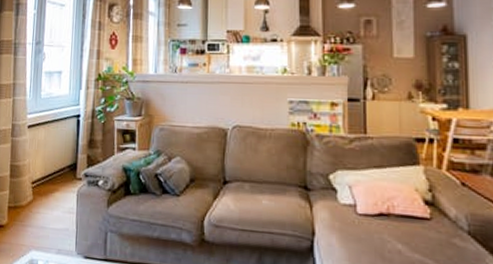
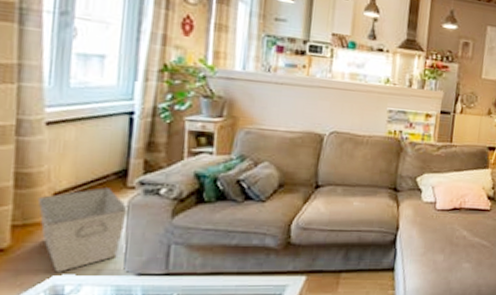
storage bin: none [22,178,78,249] -> present [37,187,130,272]

